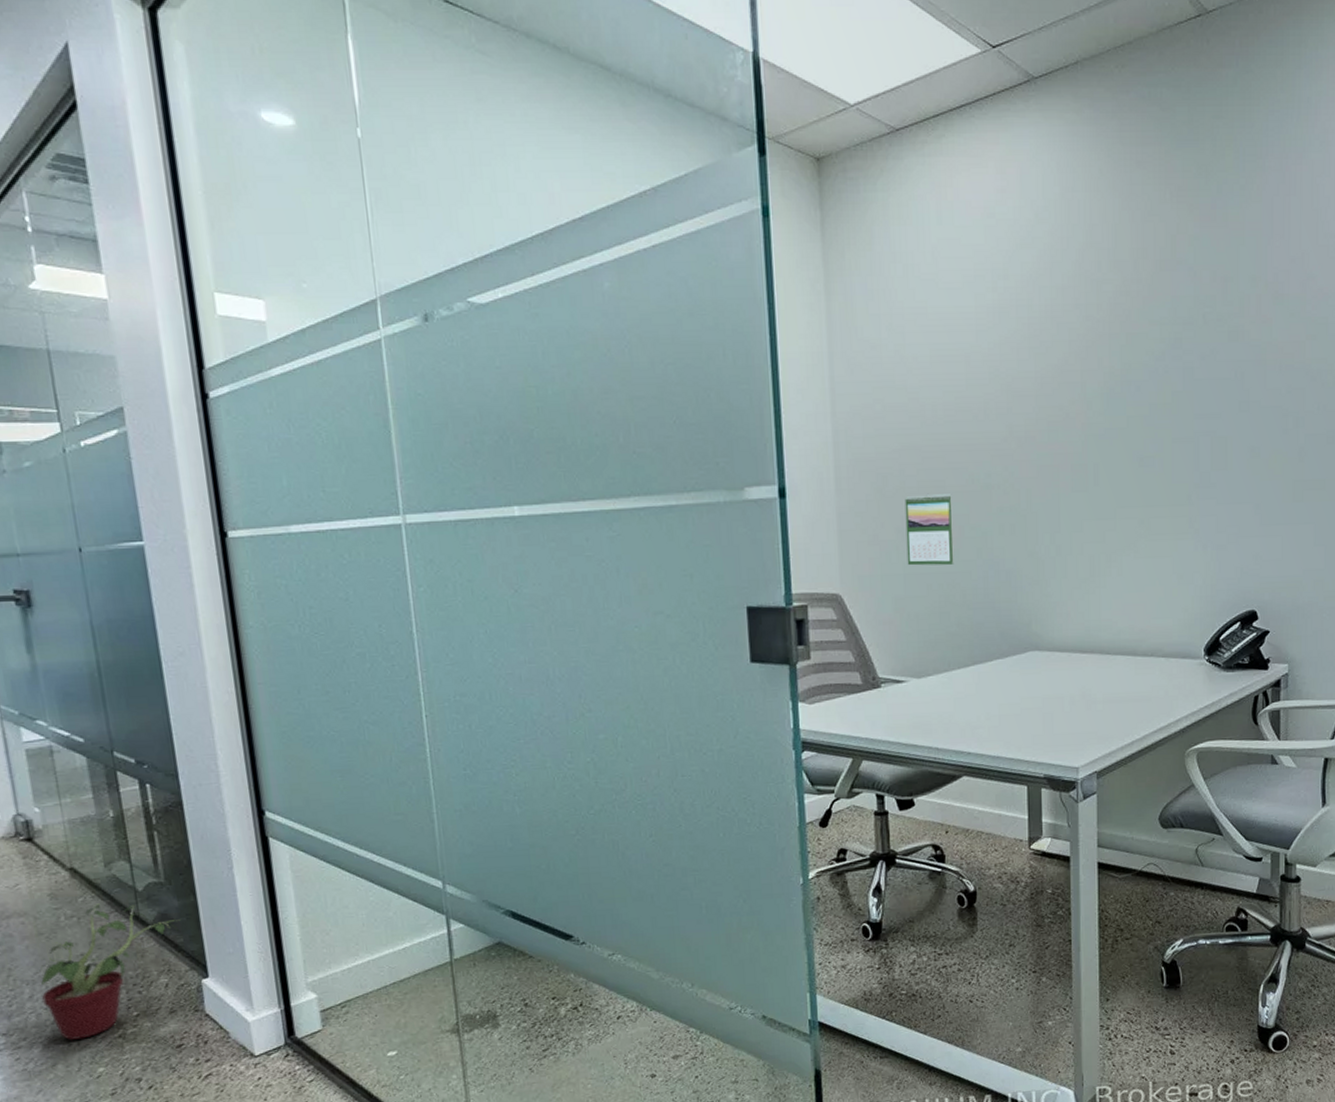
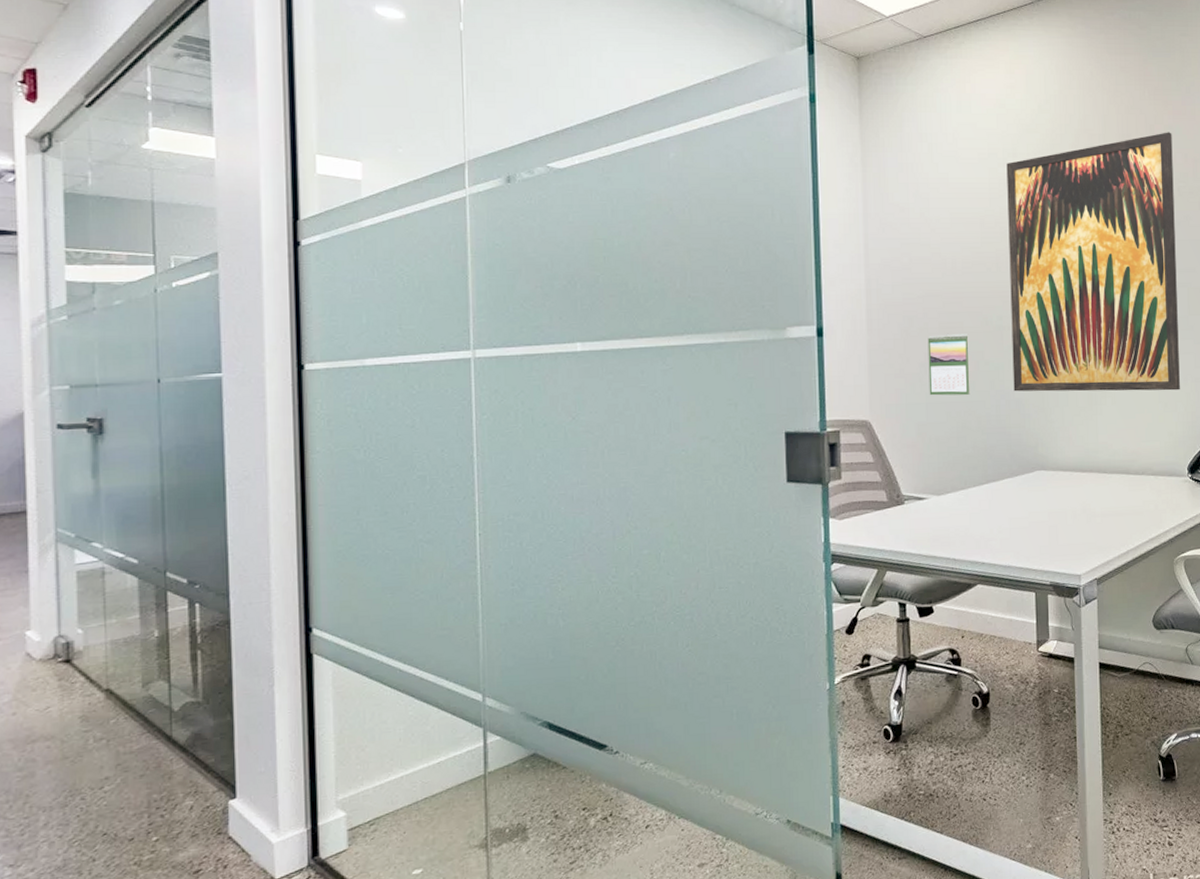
potted plant: present [41,903,180,1040] -> none [58,725,214,869]
wall art: none [996,243,1198,561] -> present [1006,132,1180,392]

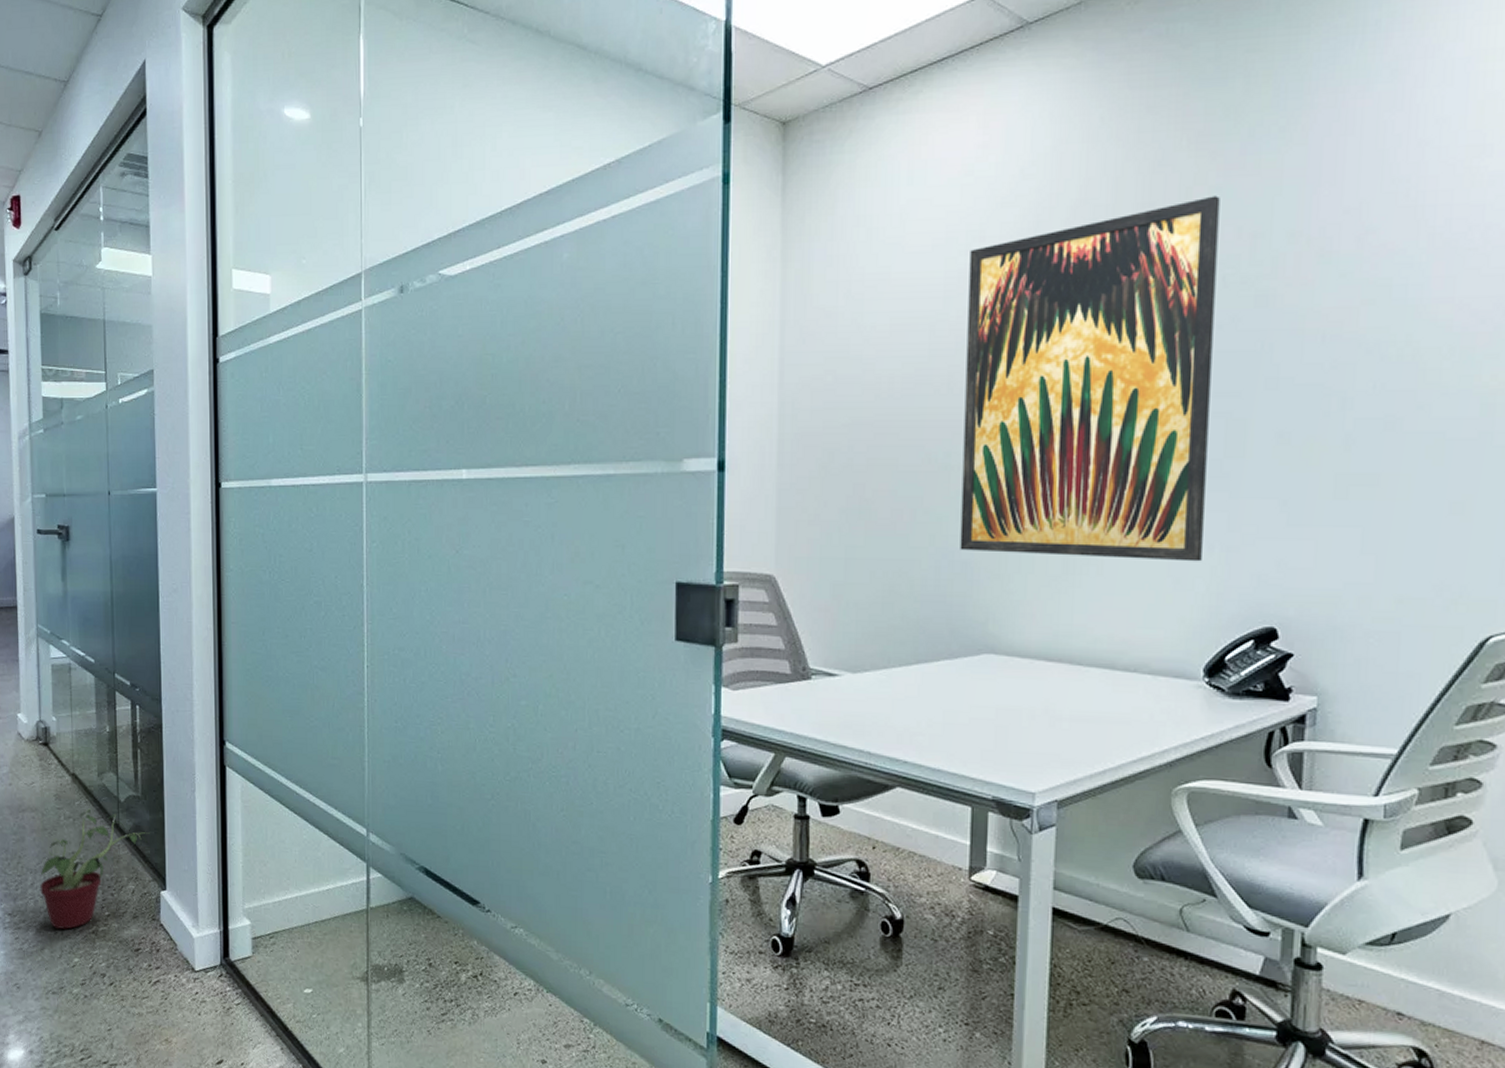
potted plant: none [58,725,214,869] -> present [40,808,150,929]
calendar: present [927,334,970,396] -> none [849,473,905,551]

